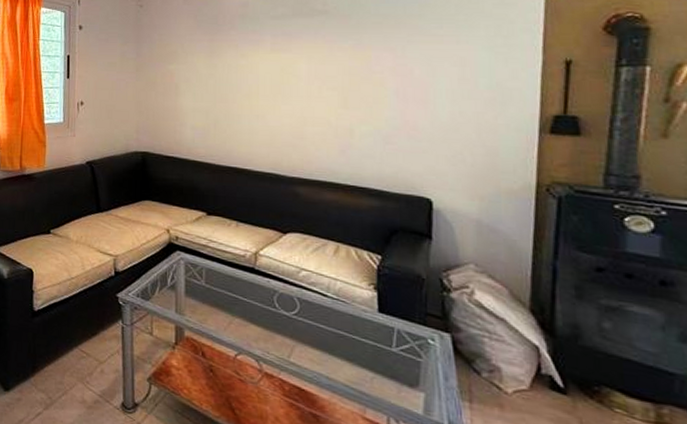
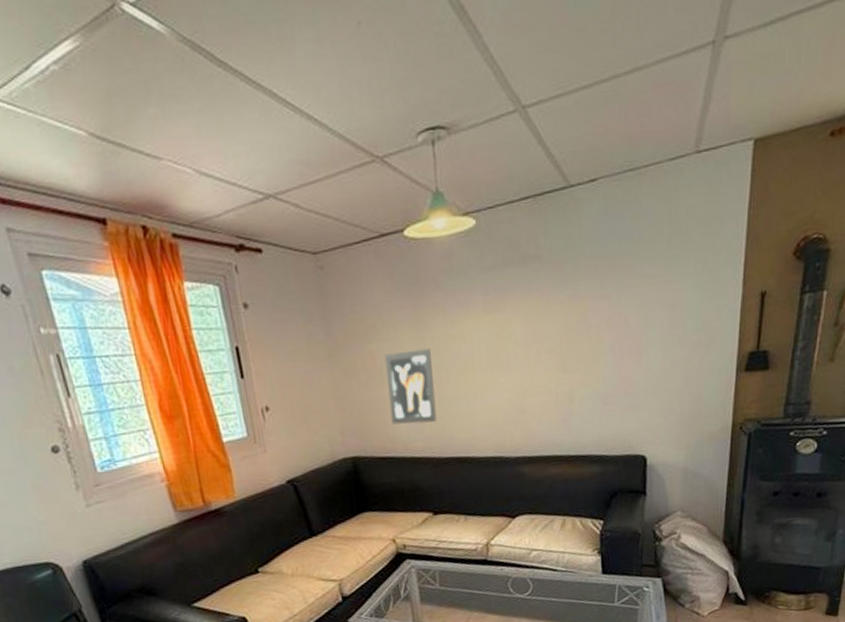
wall art: none [179,73,221,134] -> present [384,348,437,425]

